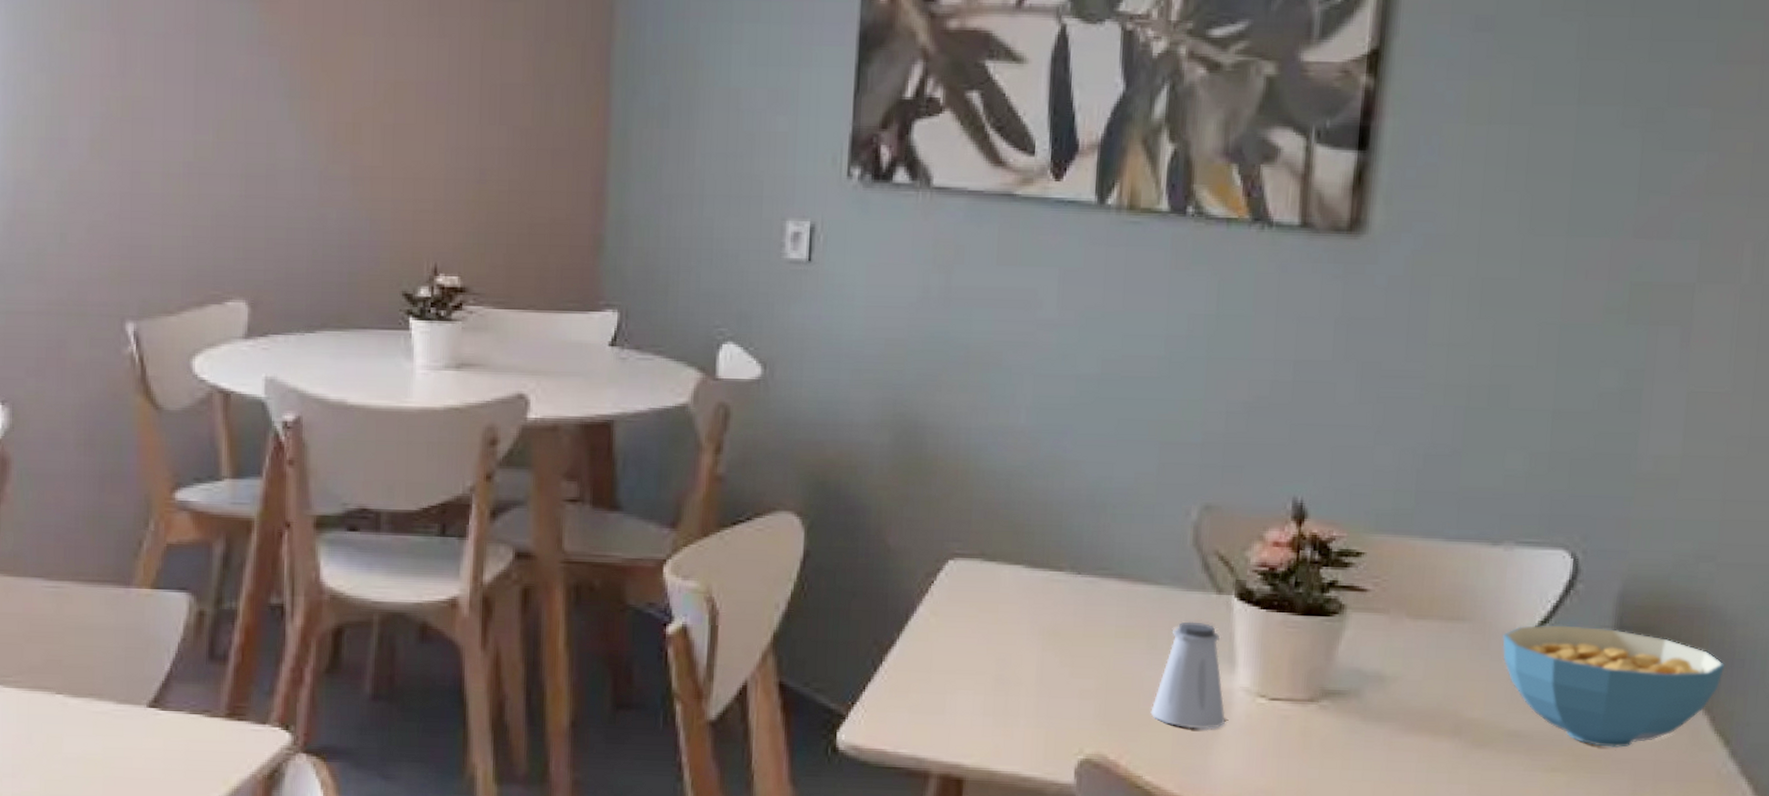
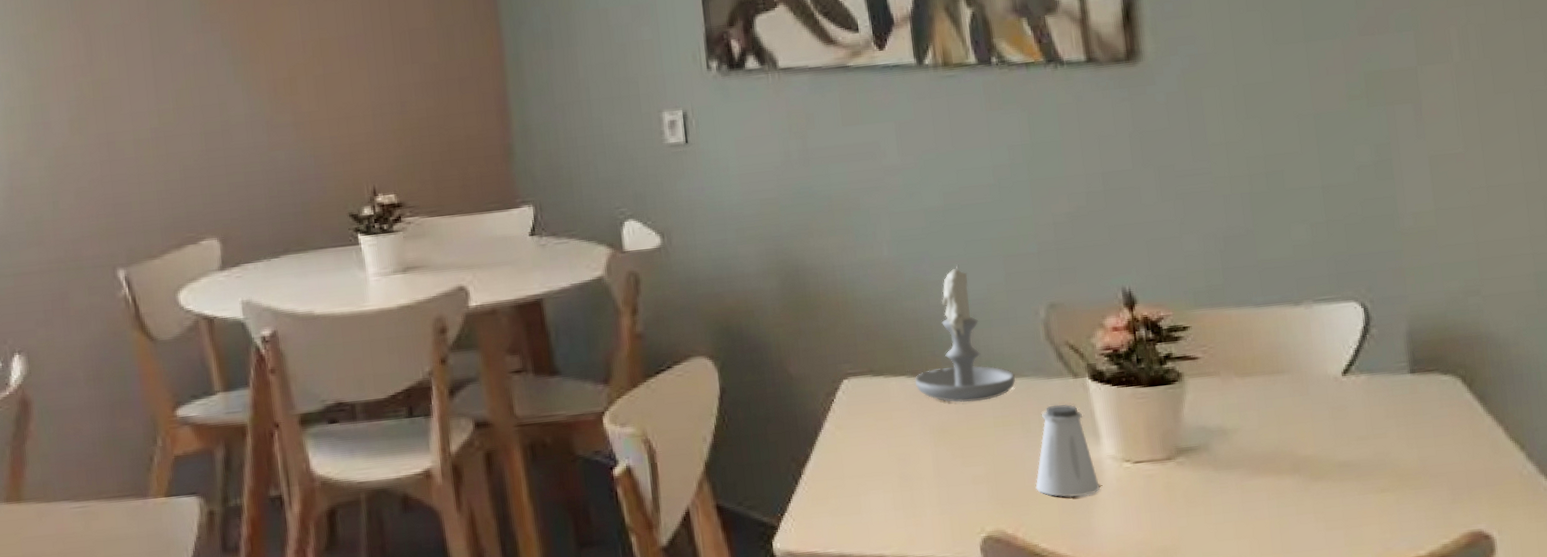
candle: none [1031,445,1150,606] -> present [914,264,1016,402]
cereal bowl: present [1502,625,1726,749] -> none [1318,363,1508,466]

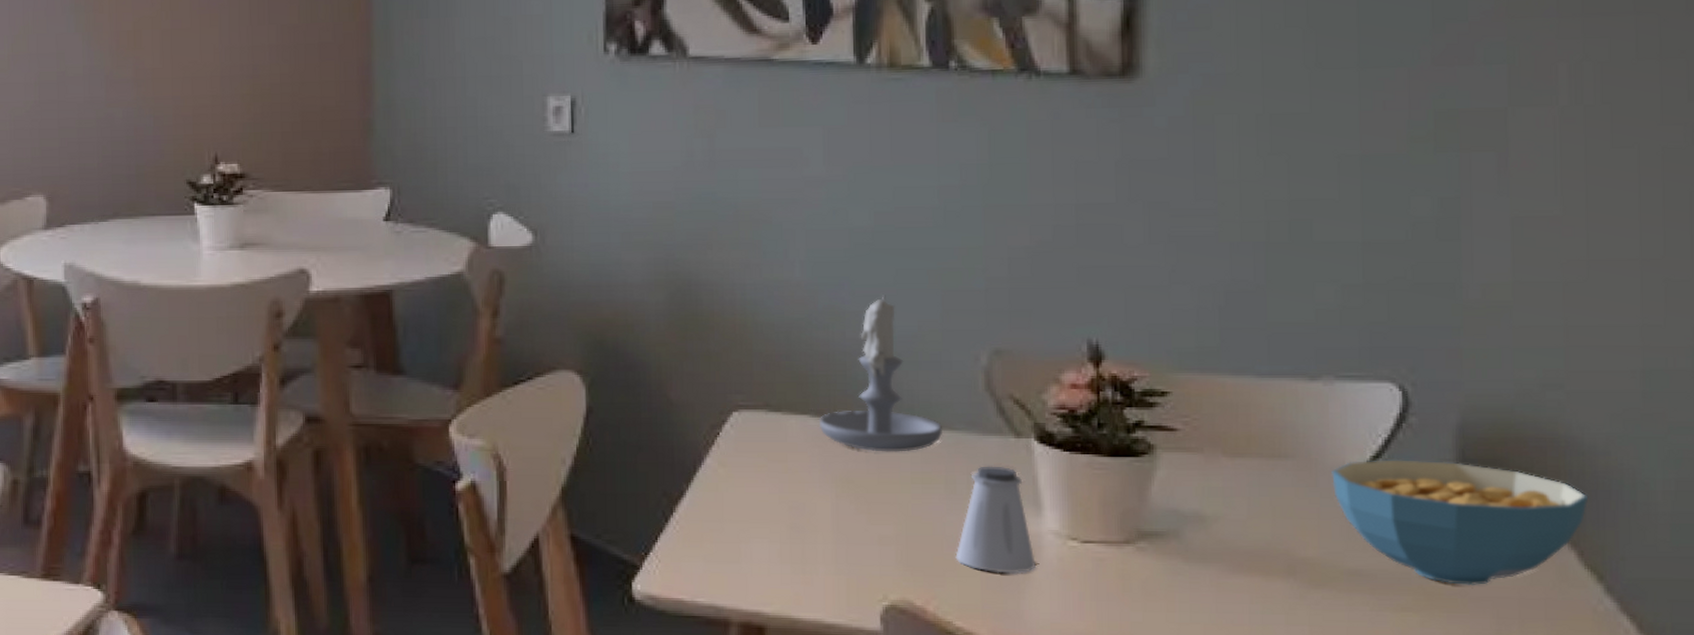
cereal bowl: none [1318,363,1508,466] -> present [1332,459,1589,586]

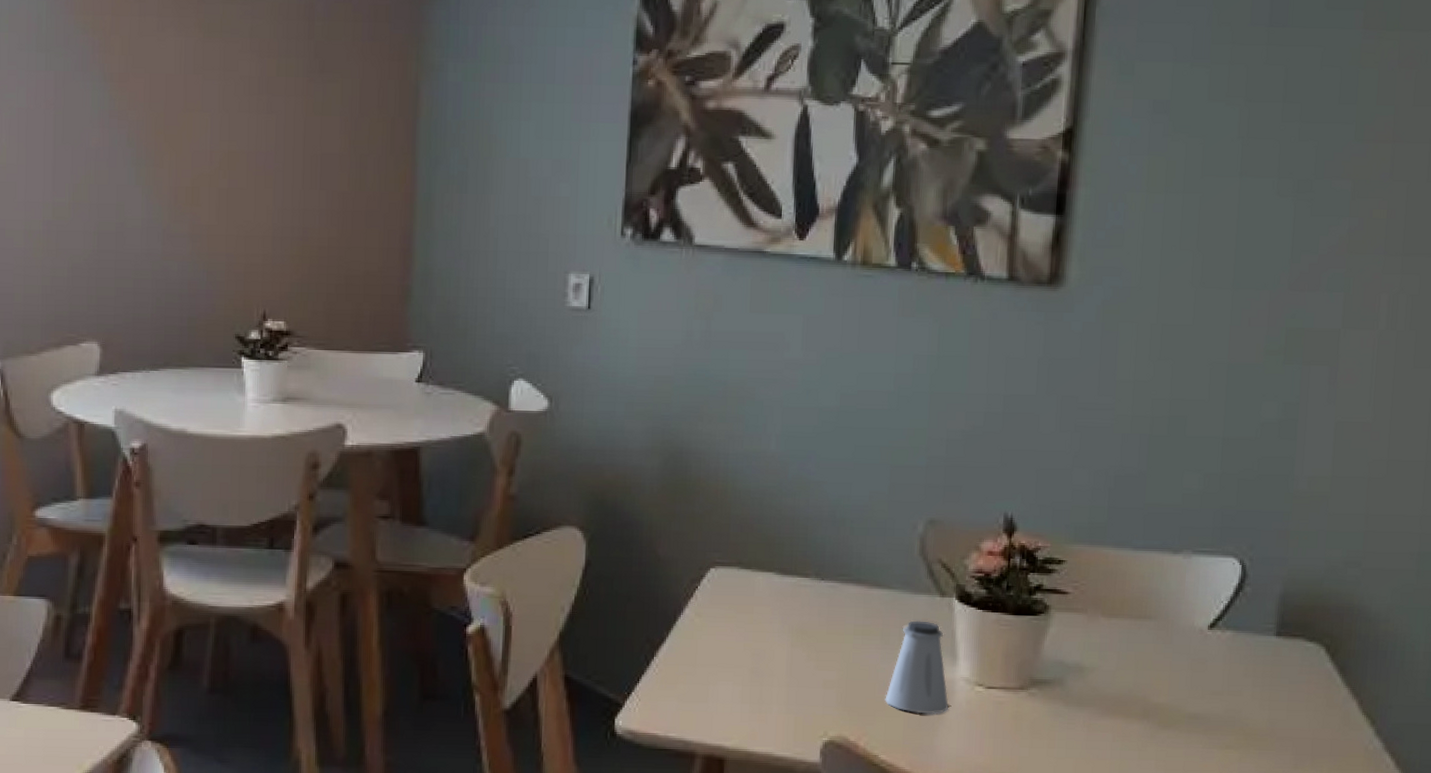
candle: present [818,295,943,452] -> none [781,468,883,607]
cereal bowl: present [1332,459,1589,586] -> none [1183,622,1371,728]

